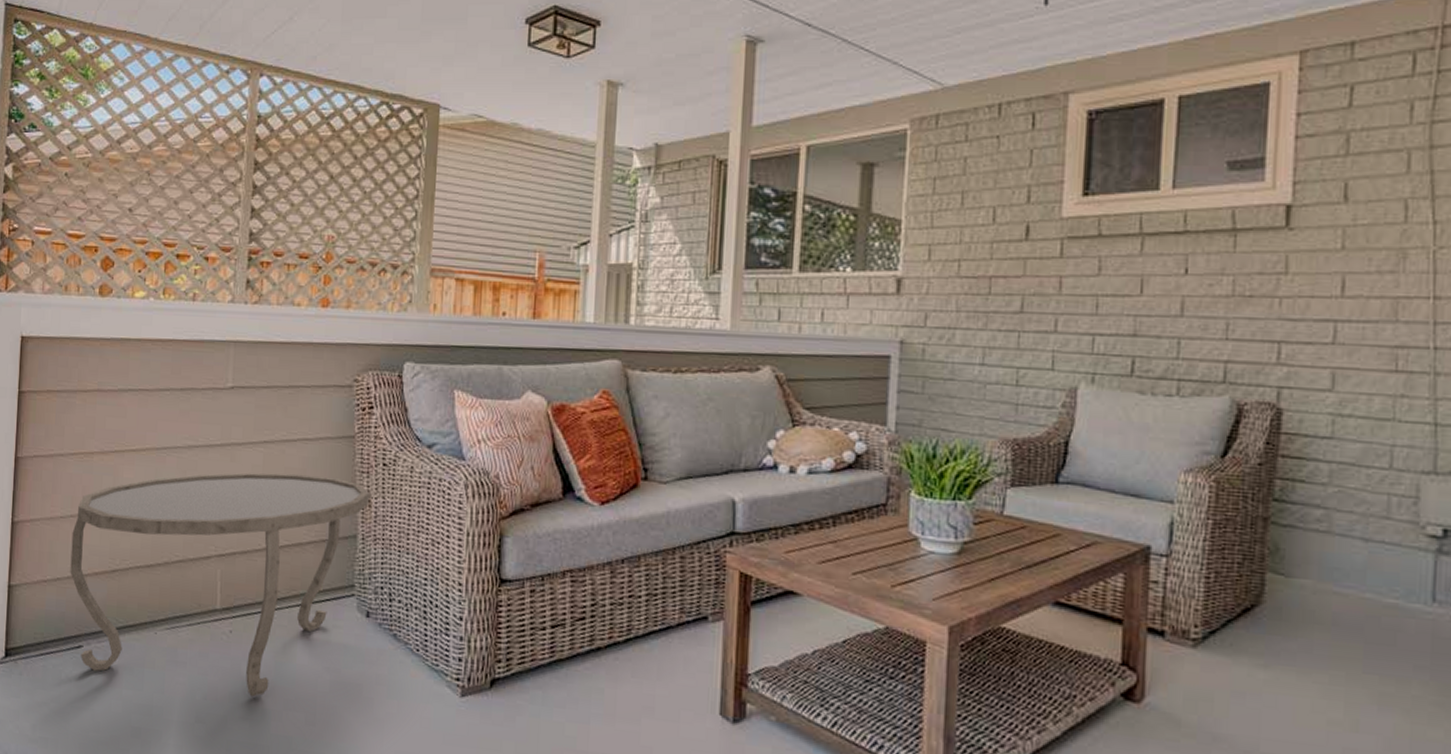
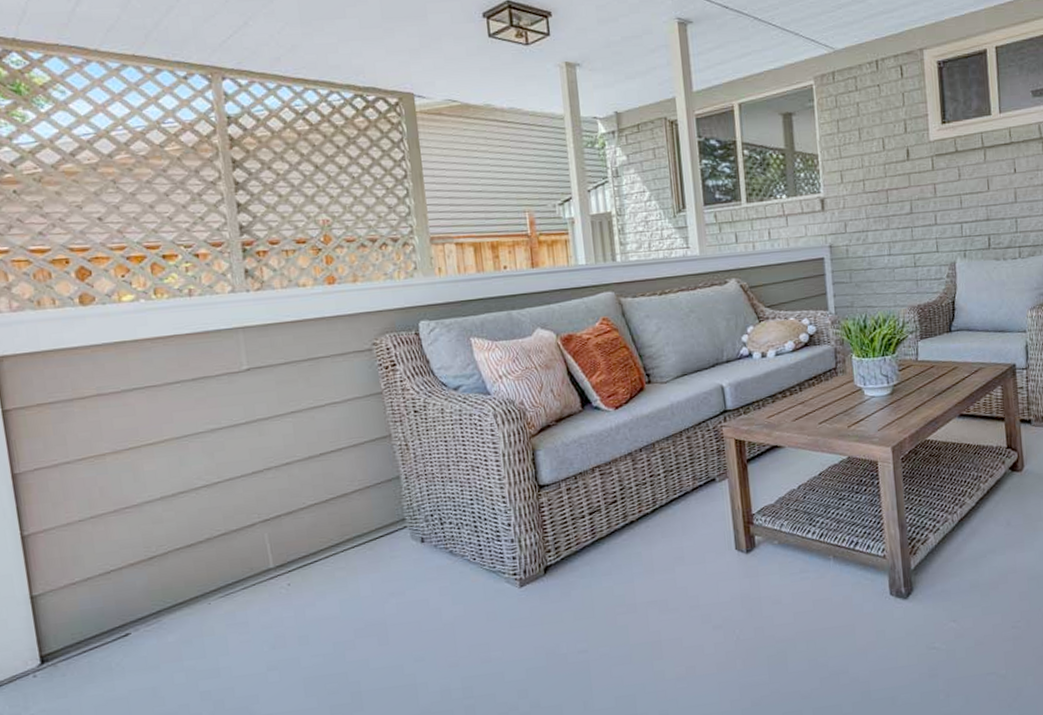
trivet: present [70,473,370,697] -> none [95,431,407,653]

